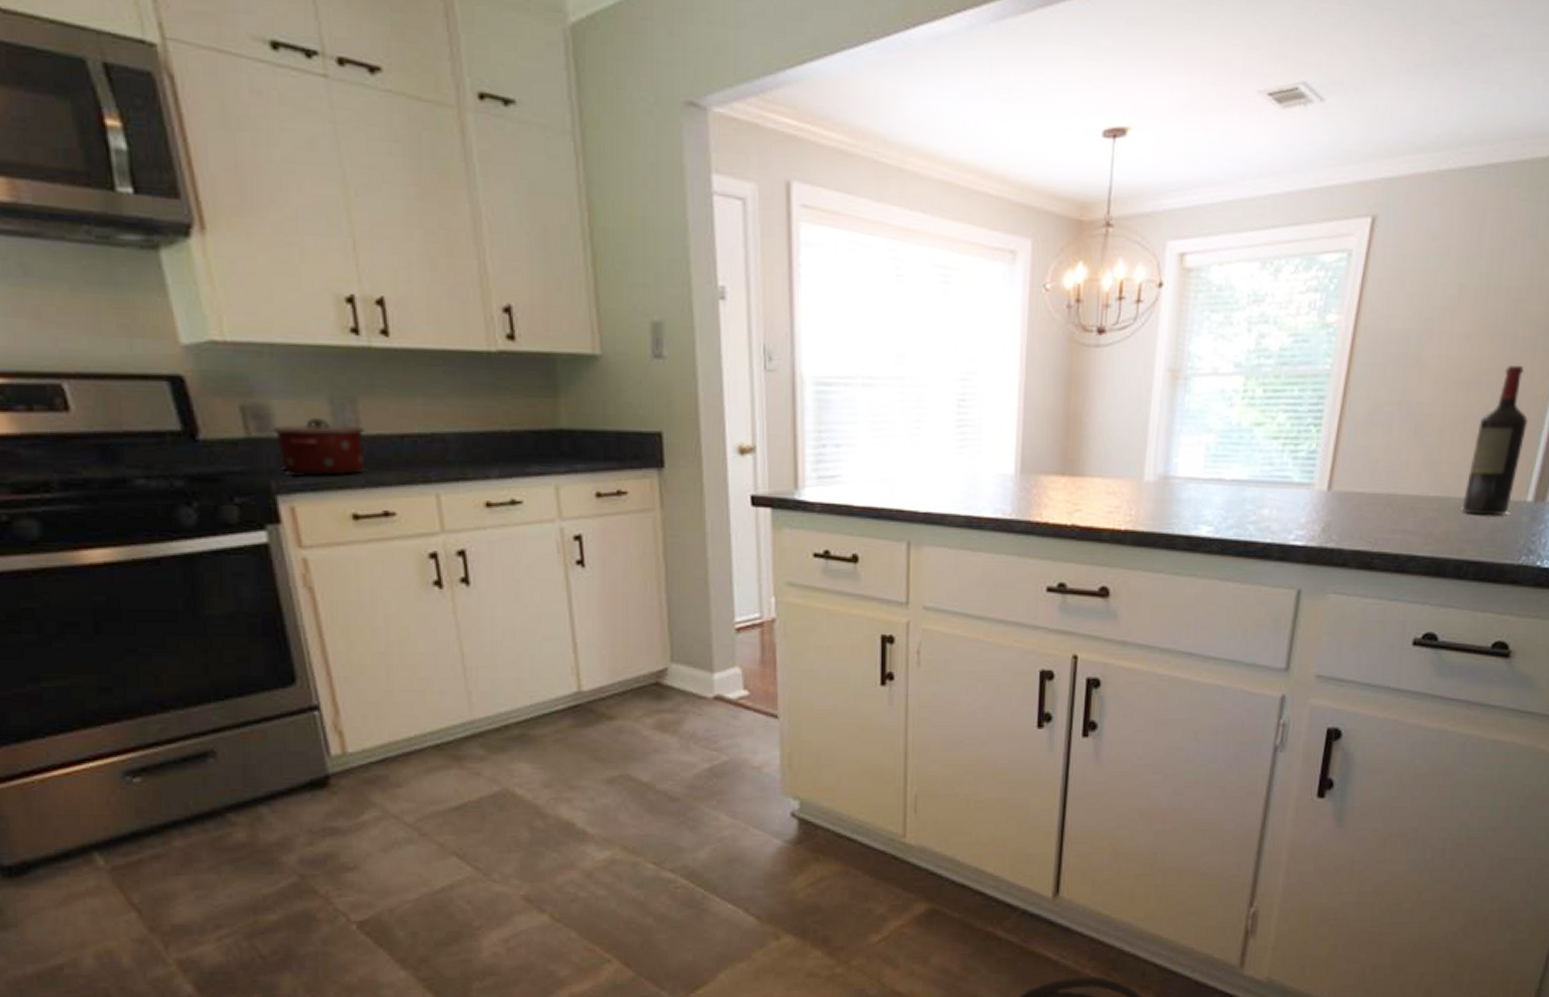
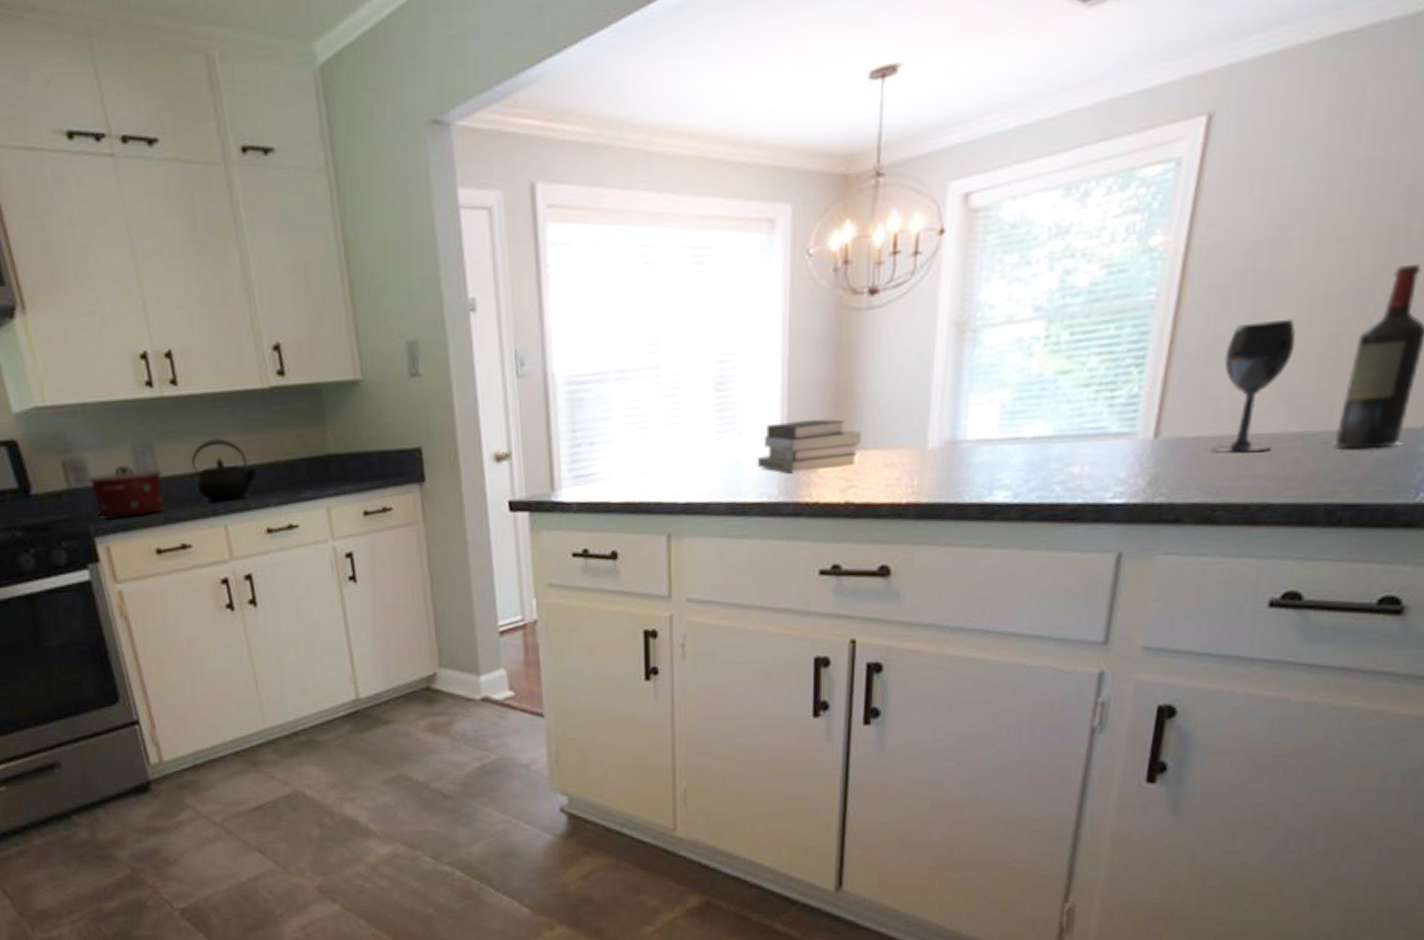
kettle: none [400,399,478,470] -> present [191,439,257,503]
books: none [993,443,1087,494] -> present [757,419,861,474]
wine glass: none [1370,399,1436,510] -> present [1210,318,1297,454]

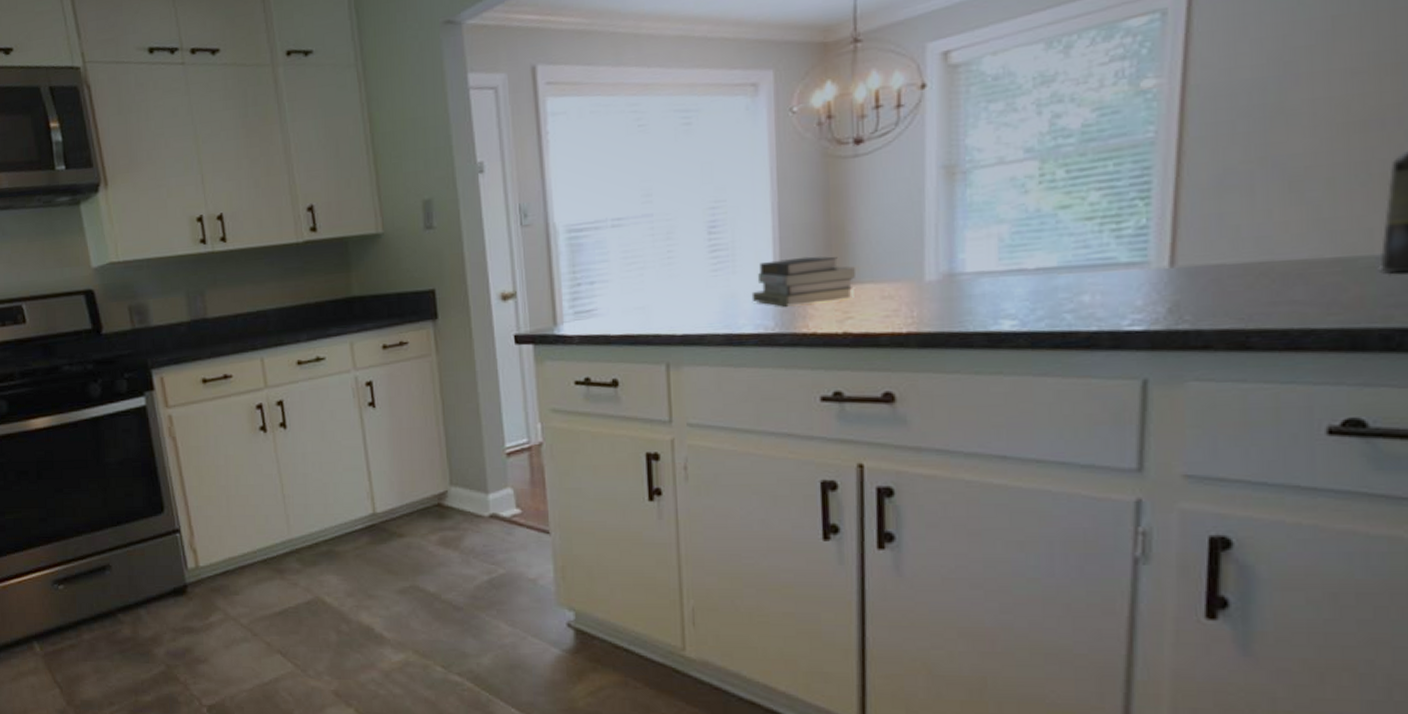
casserole: present [87,465,165,519] -> none [148,308,211,354]
kettle: present [191,439,257,503] -> none [234,285,291,339]
wine glass: present [1210,318,1297,454] -> none [1235,148,1319,280]

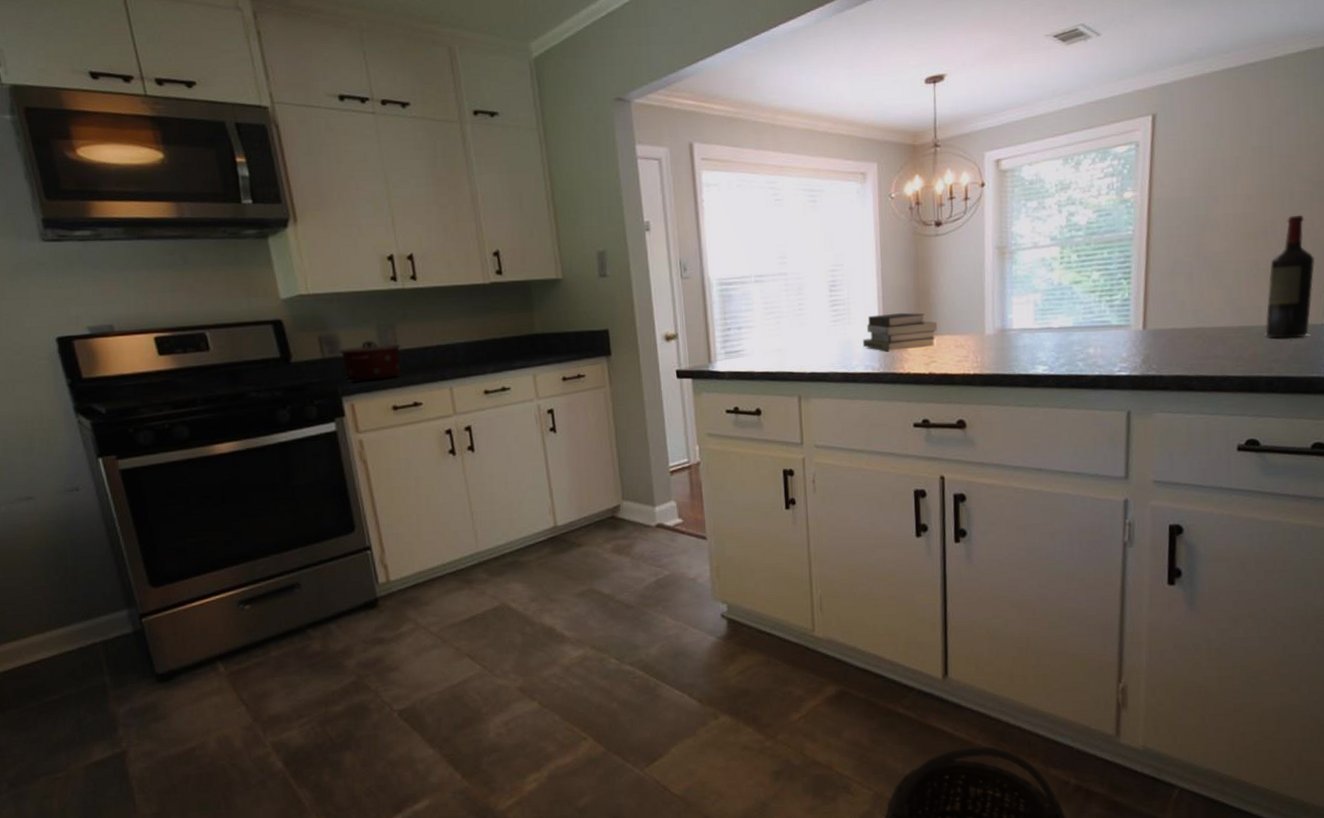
casserole: none [148,308,211,354] -> present [338,340,402,382]

